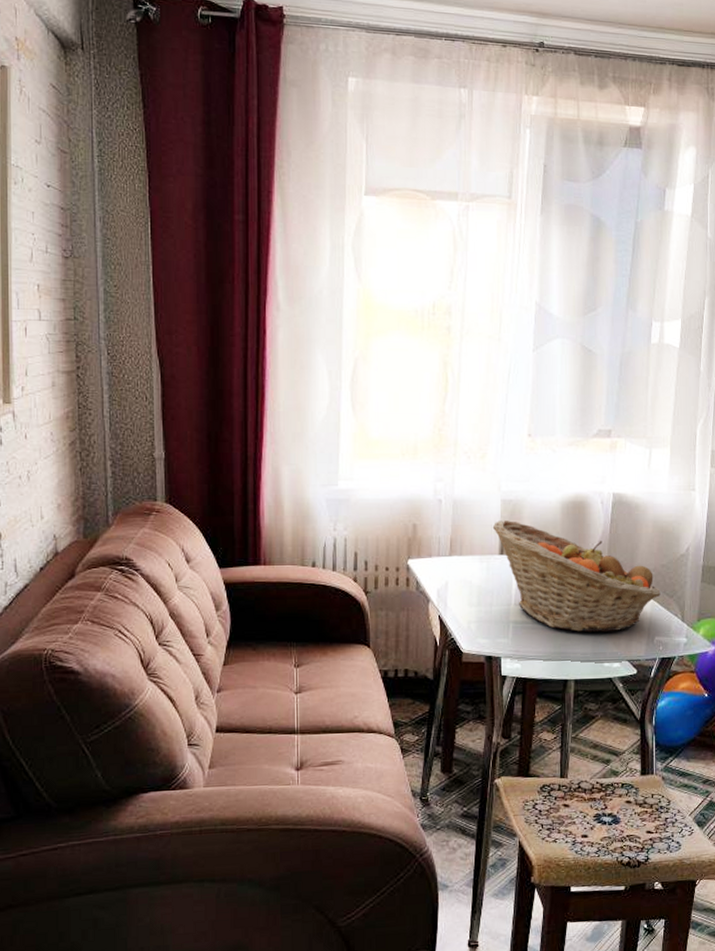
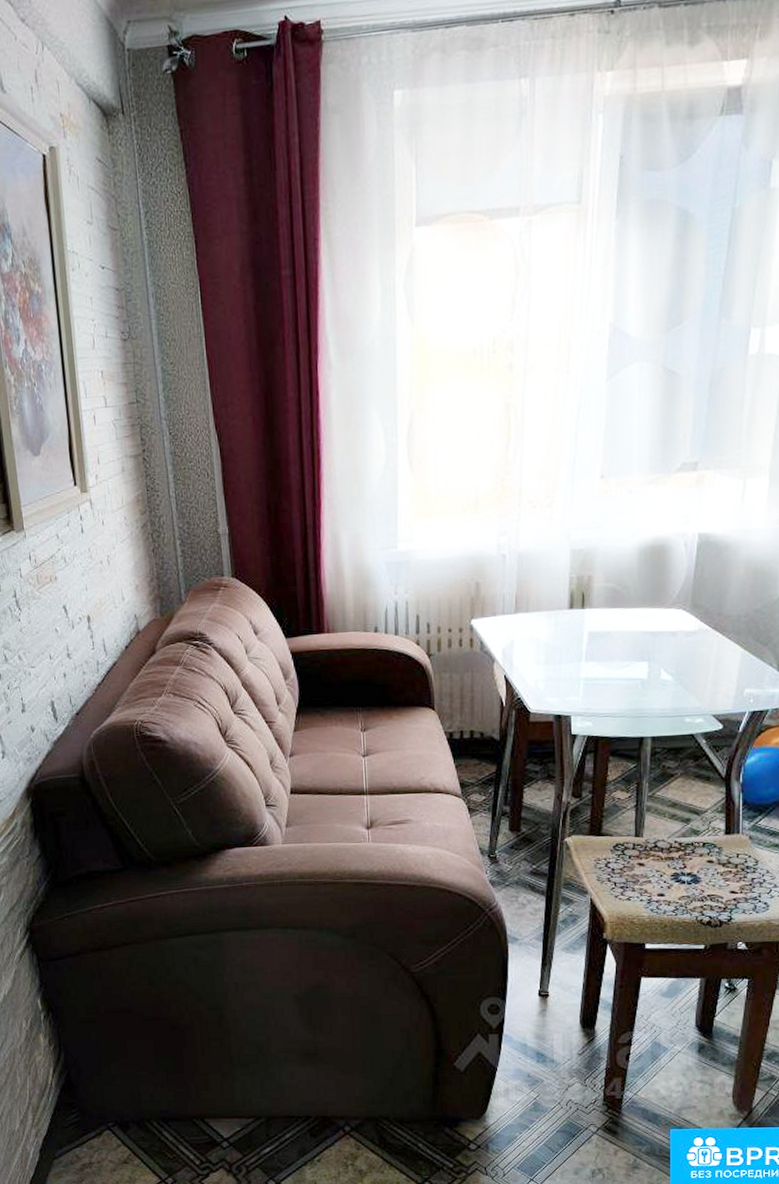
fruit basket: present [492,519,661,633] -> none [561,571,753,687]

